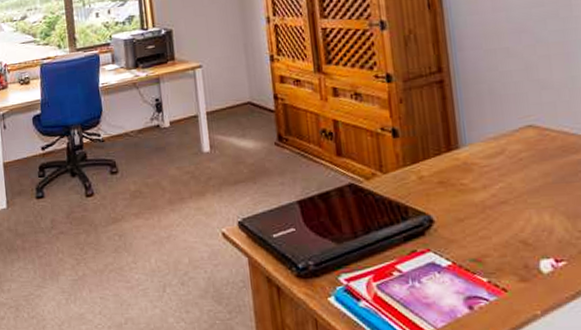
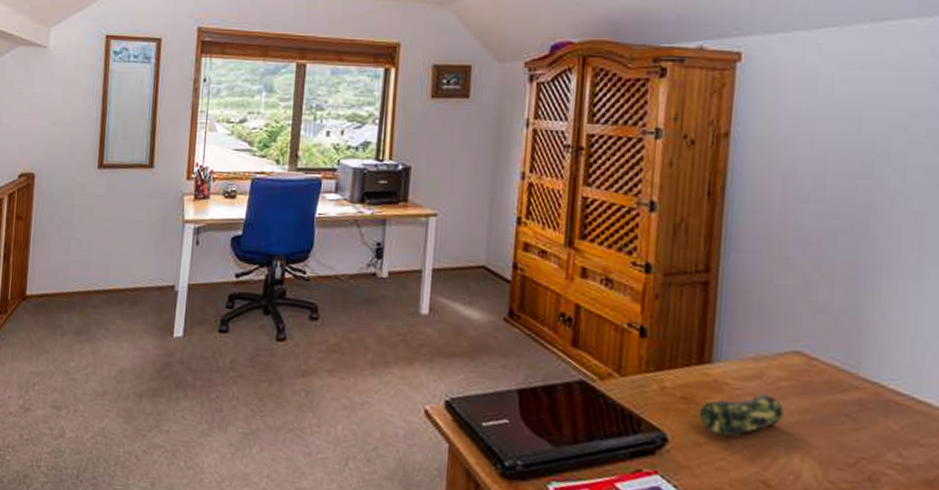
pencil case: none [456,165,529,208] -> present [699,392,784,437]

